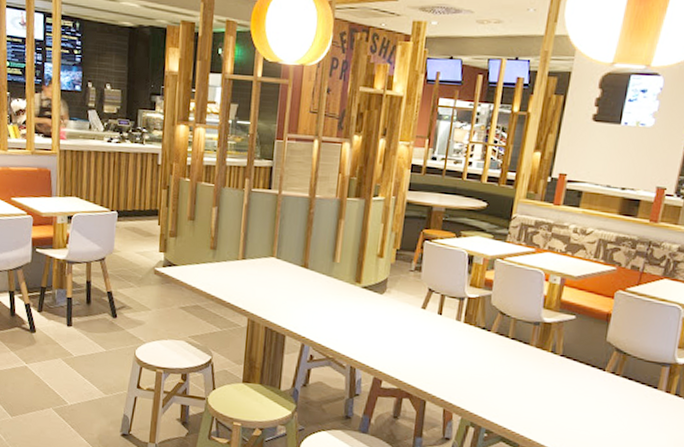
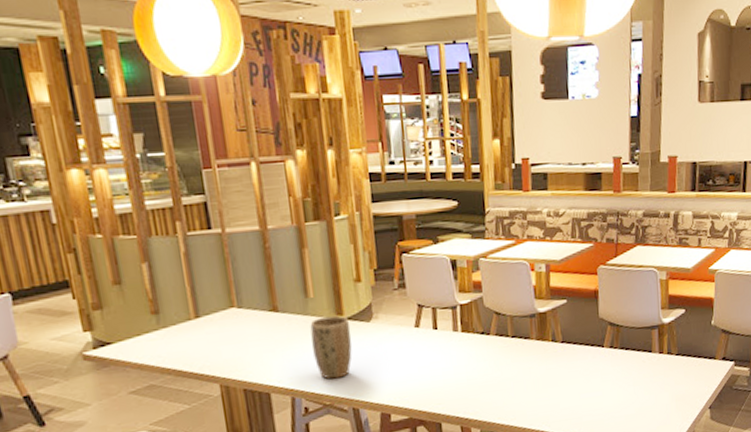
plant pot: none [328,281,365,338] -> present [310,315,352,380]

